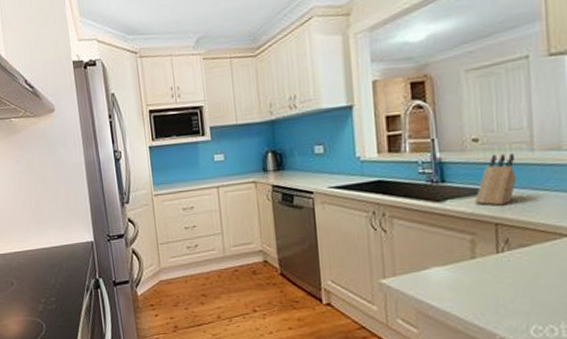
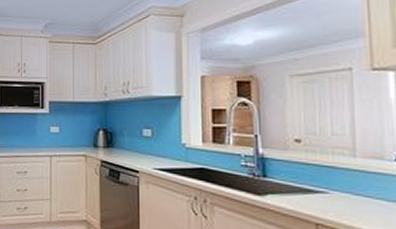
knife block: present [475,152,517,206] -> none [295,156,338,207]

